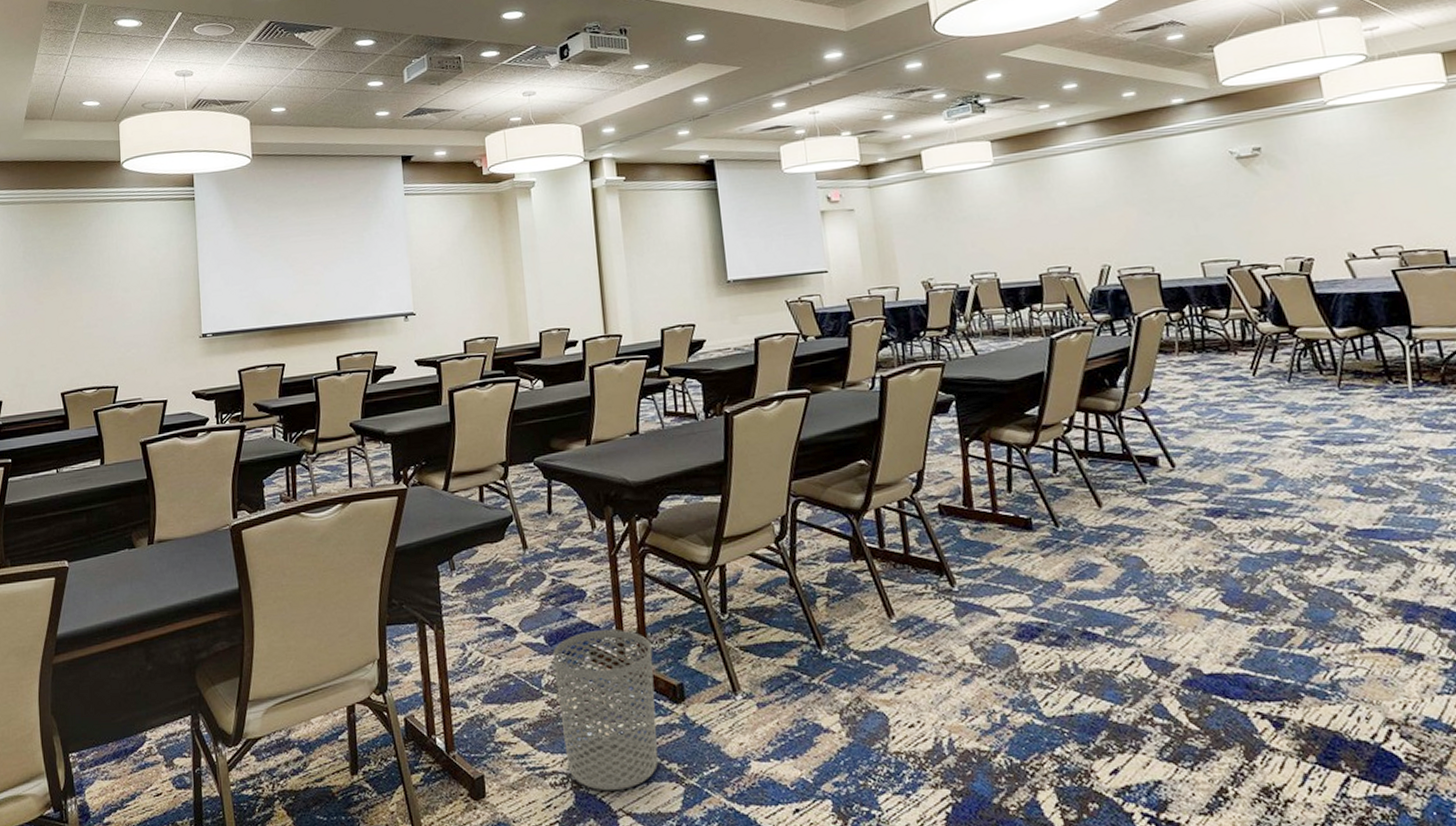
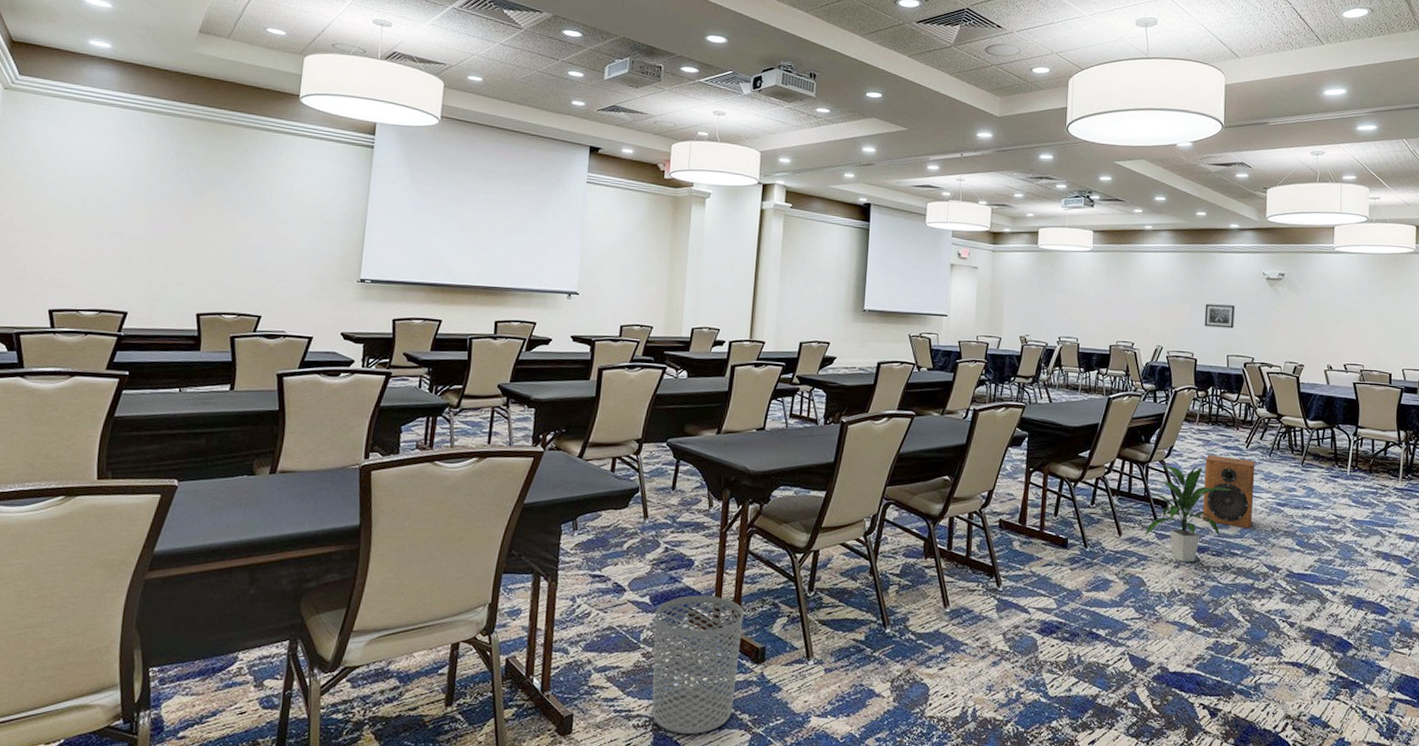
indoor plant: none [1132,405,1243,532] -> present [1144,464,1231,563]
wall art: none [1157,199,1203,232] -> present [1204,303,1235,329]
speaker: none [1198,390,1282,479] -> present [1202,454,1255,529]

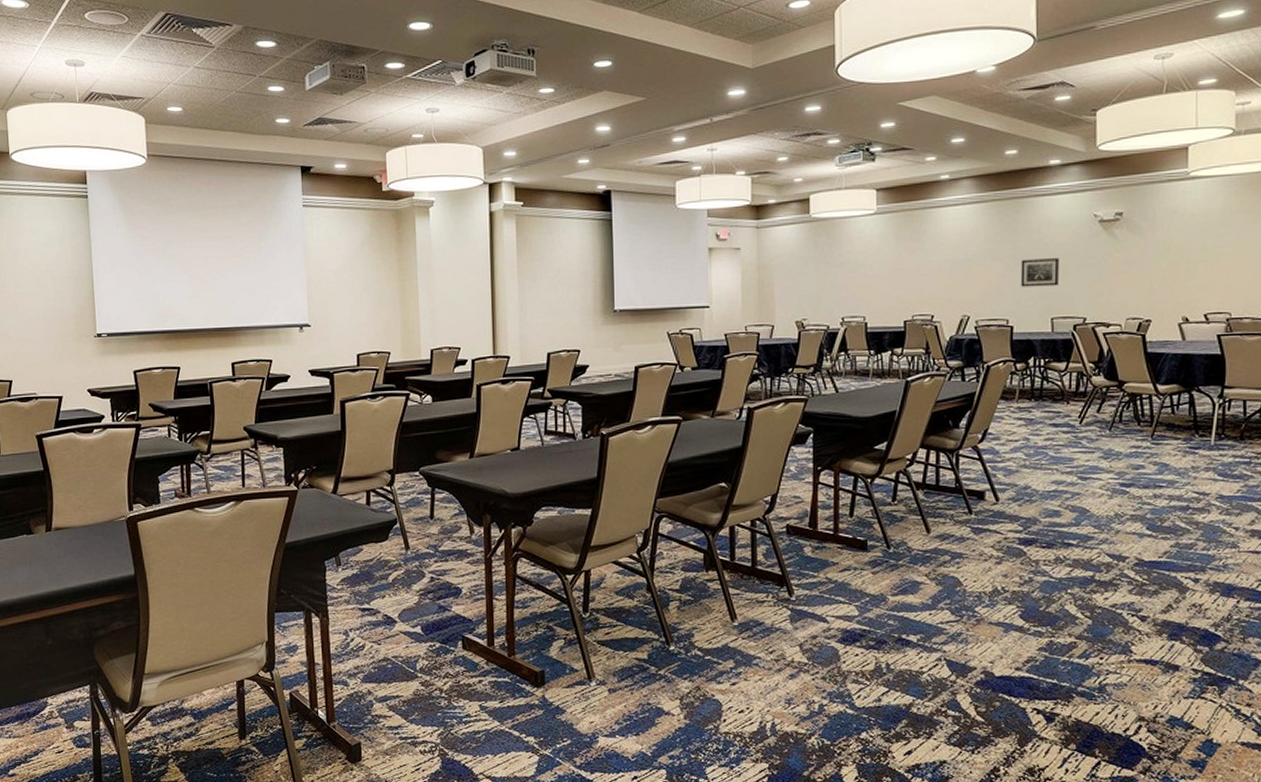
waste bin: present [651,596,744,735] -> none [429,623,519,758]
indoor plant: present [1144,464,1231,563] -> none [958,447,1063,557]
speaker: present [1202,454,1255,529] -> none [1028,434,1092,515]

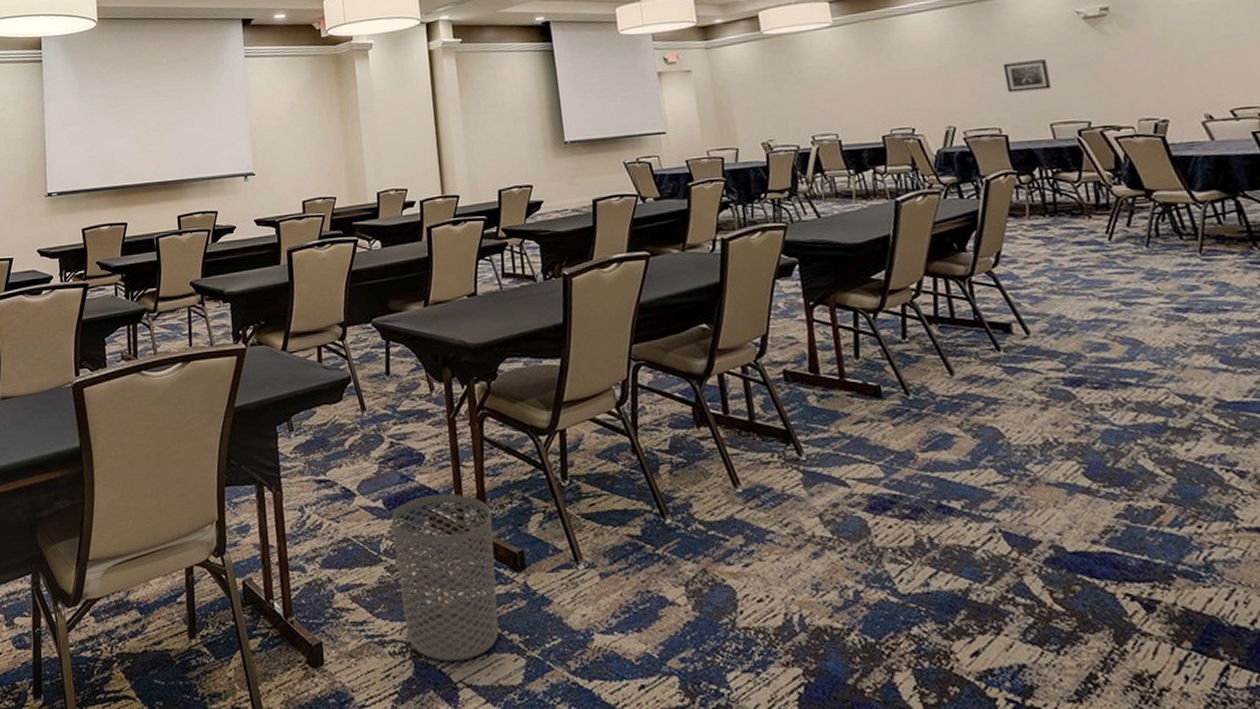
waste bin: none [429,623,519,758] -> present [392,495,499,662]

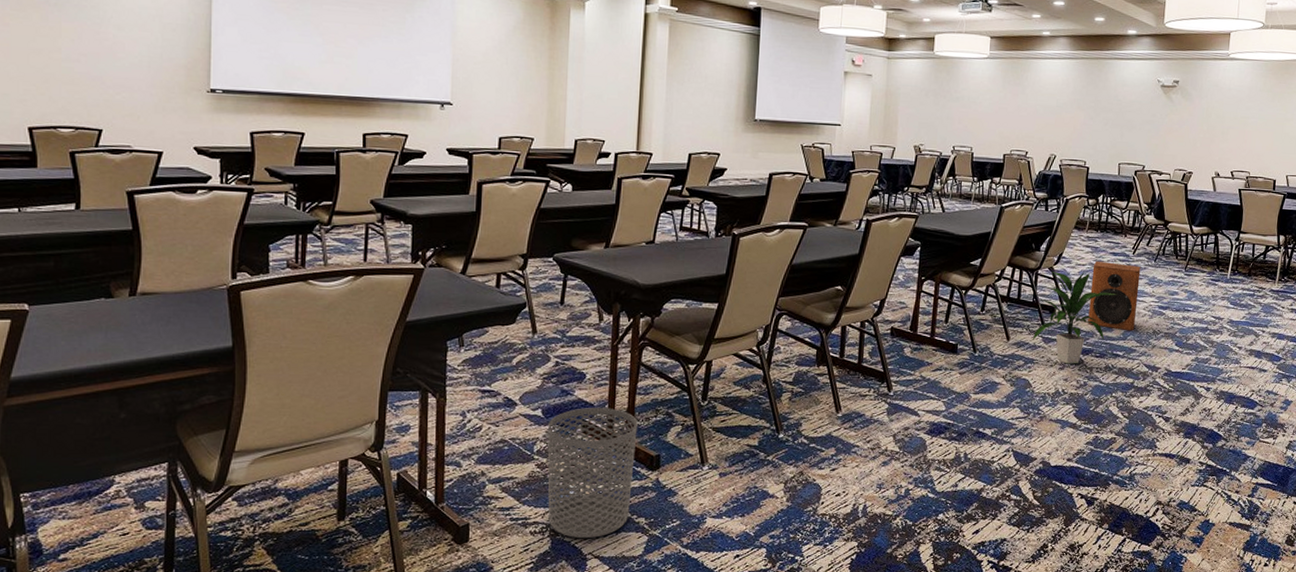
indoor plant: none [984,270,1101,402] -> present [1032,271,1117,364]
wall art: present [1002,59,1051,93] -> none [1097,111,1129,137]
speaker: none [1051,254,1144,348] -> present [1088,260,1141,331]

